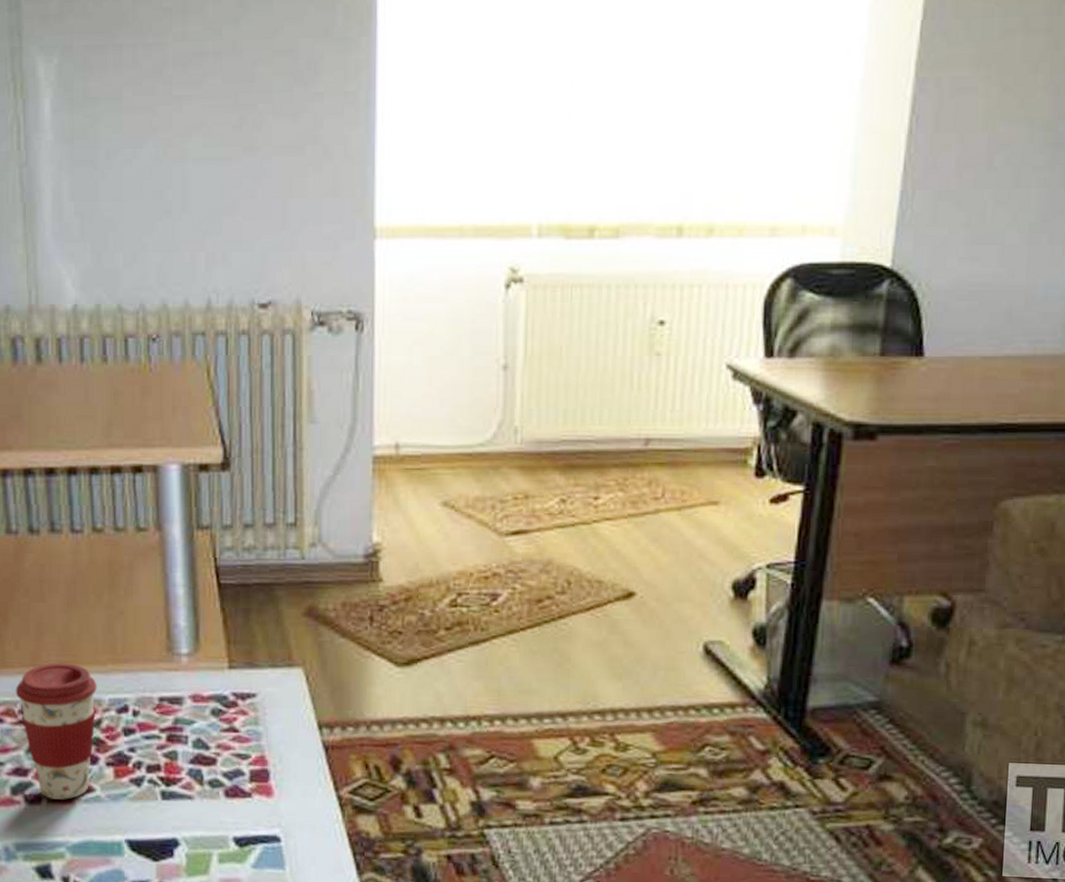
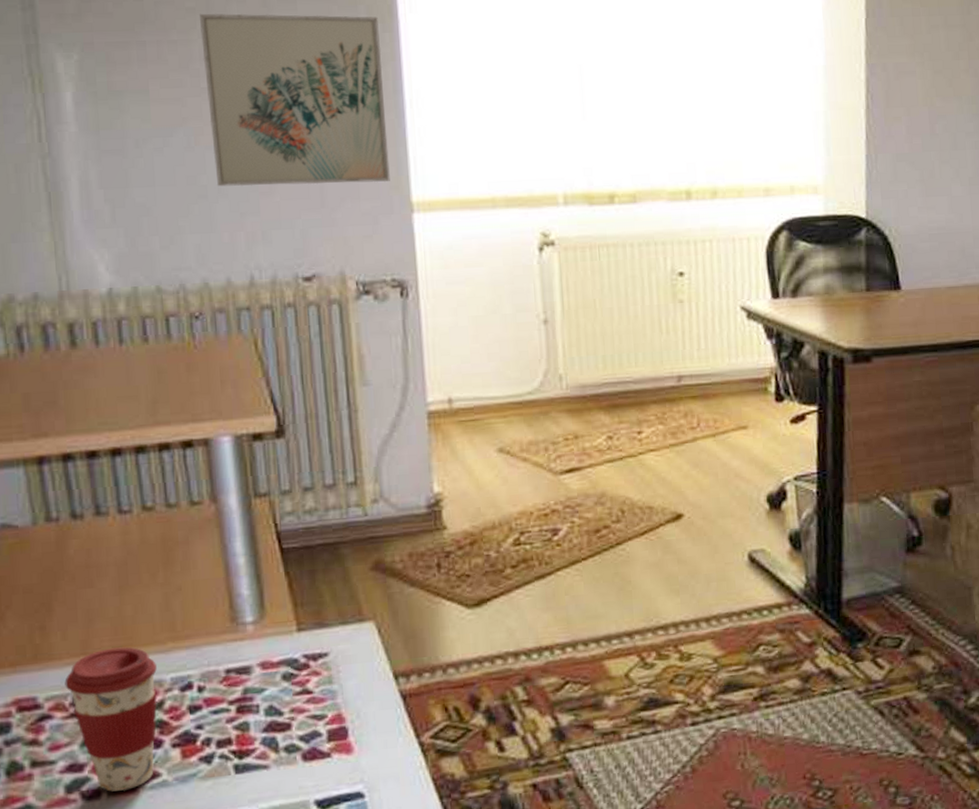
wall art: none [176,14,356,204] -> present [200,13,390,187]

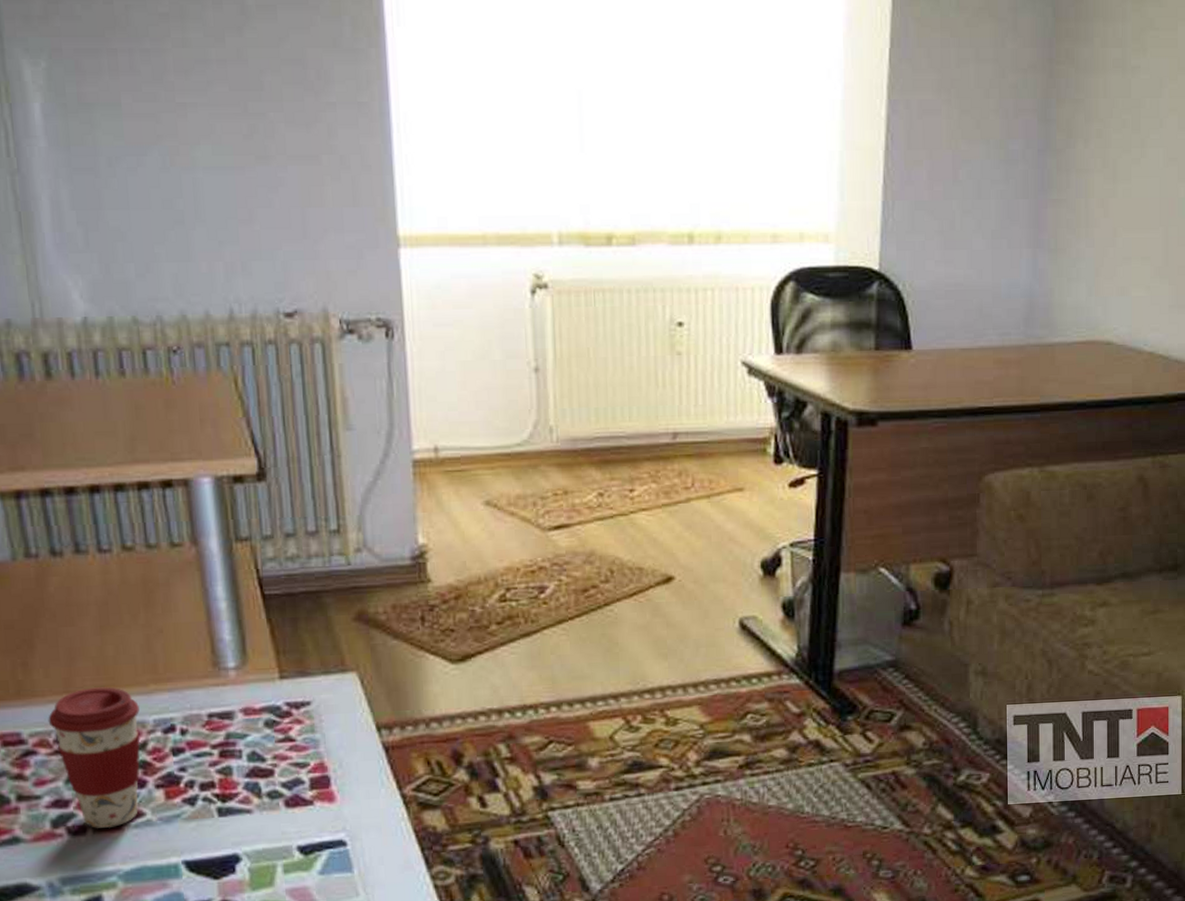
wall art: present [200,13,390,187] -> none [174,20,376,214]

